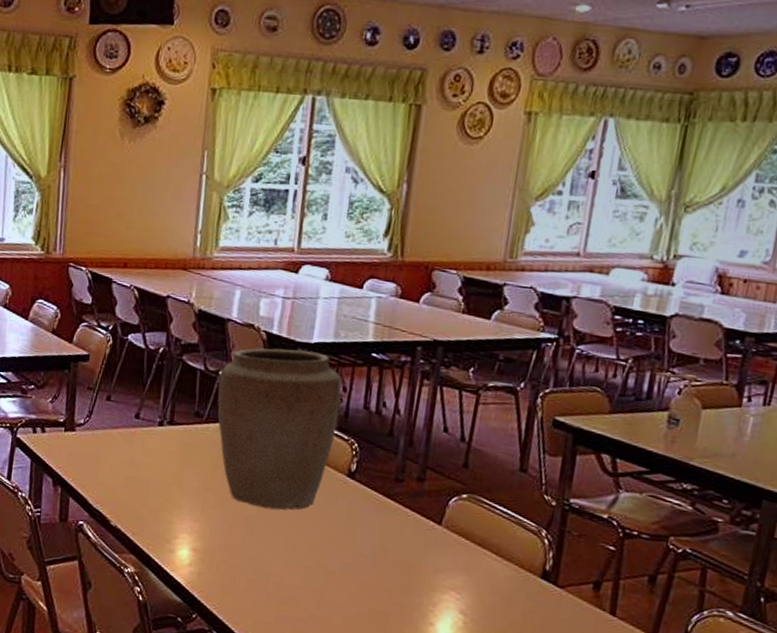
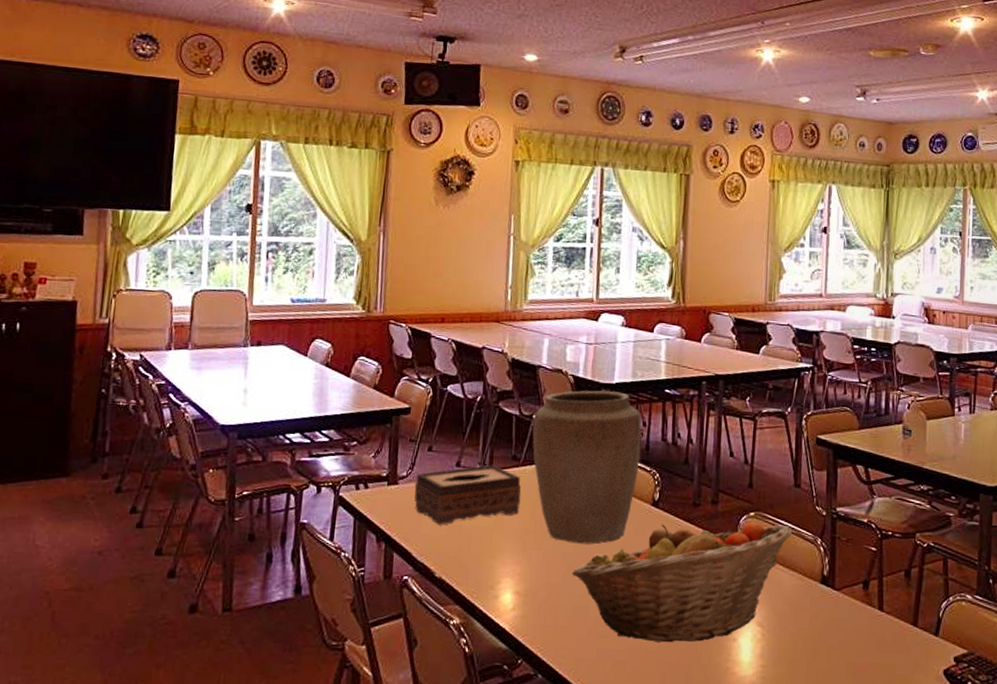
tissue box: none [91,419,203,475] -> present [414,464,522,525]
fruit basket: none [253,497,513,621] -> present [571,521,793,643]

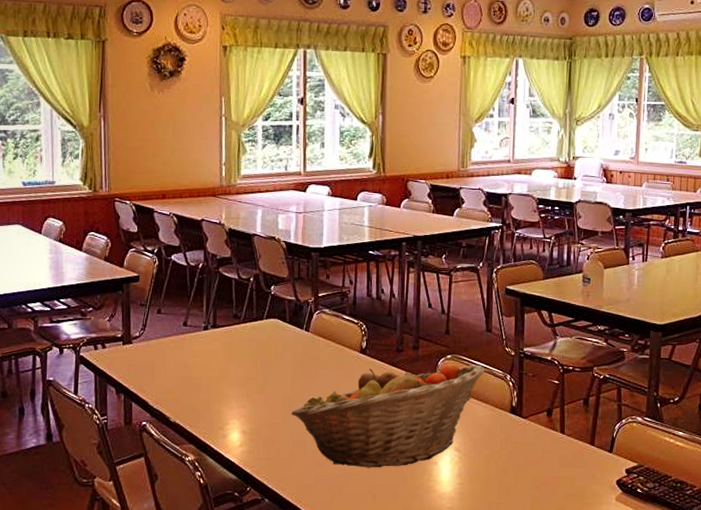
tissue box: present [414,464,522,525] -> none [147,323,243,377]
vase: present [532,390,642,545] -> none [251,254,349,388]

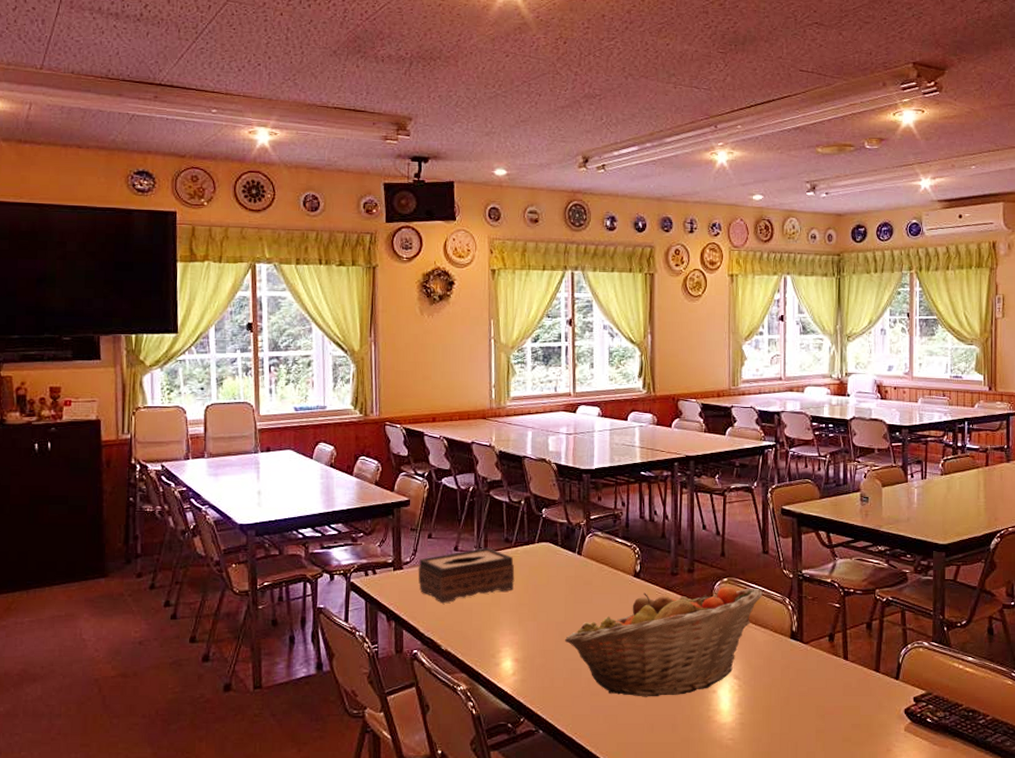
tissue box: none [147,323,243,377] -> present [418,547,515,604]

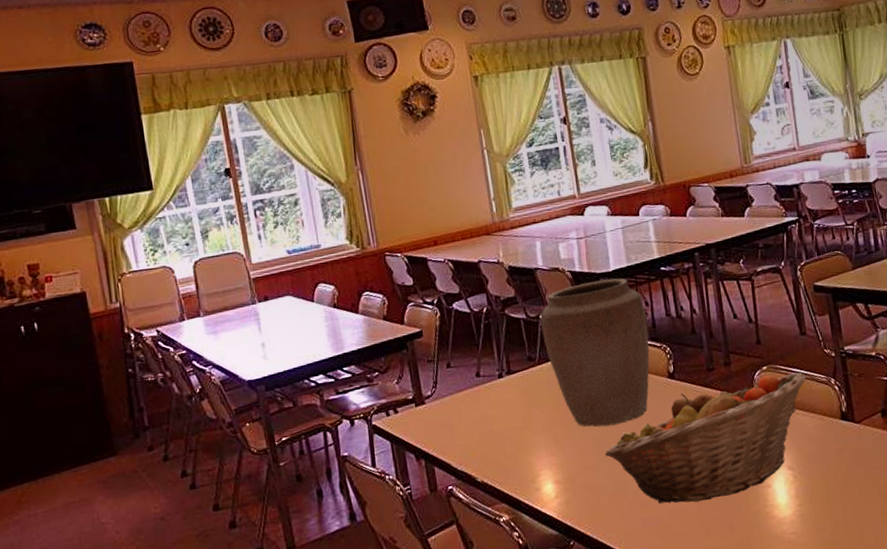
tissue box: present [418,547,515,604] -> none [440,369,544,434]
vase: none [522,476,621,614] -> present [540,278,650,428]

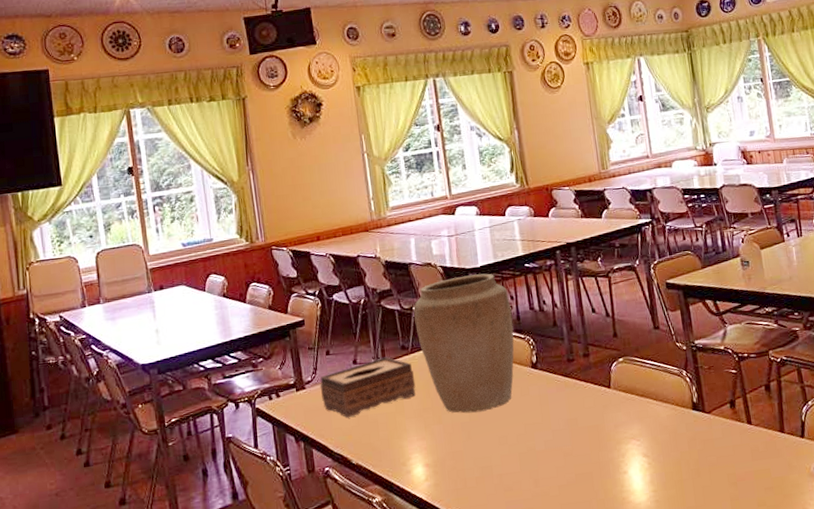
tissue box: none [440,369,544,434] -> present [320,357,416,418]
fruit basket: present [604,372,807,504] -> none [471,364,660,487]

